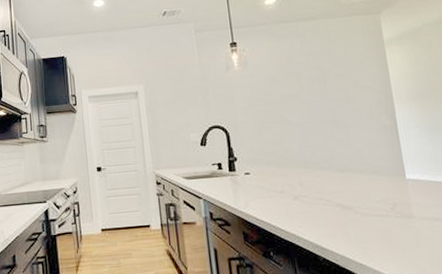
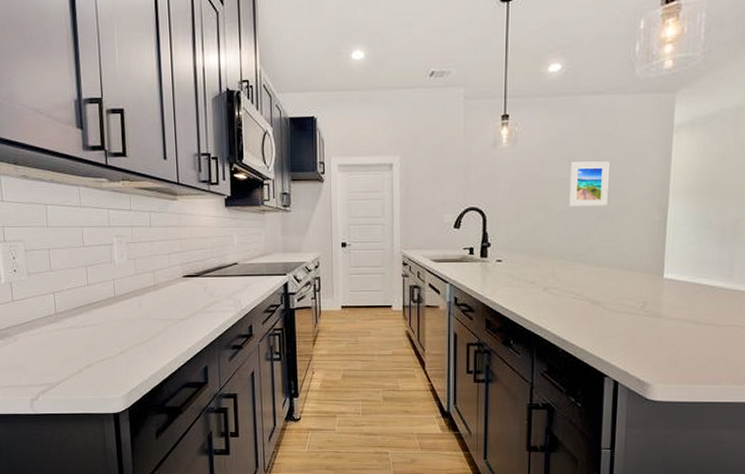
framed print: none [299,75,339,118] -> present [569,161,609,206]

